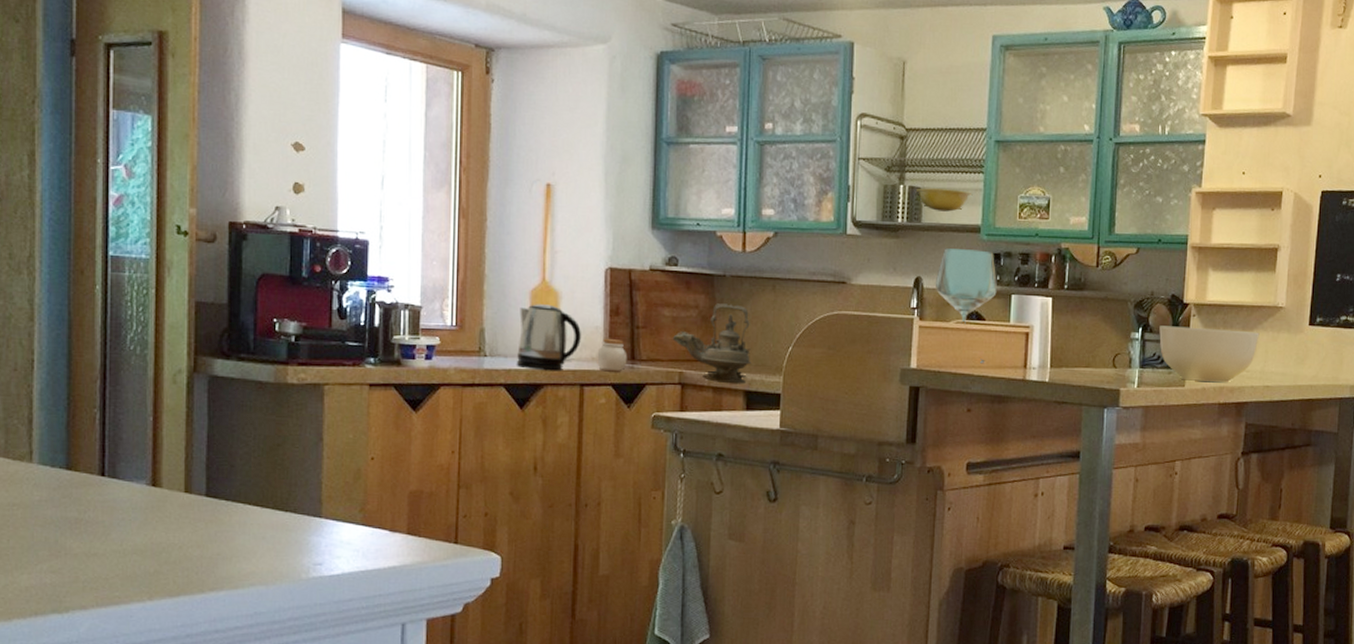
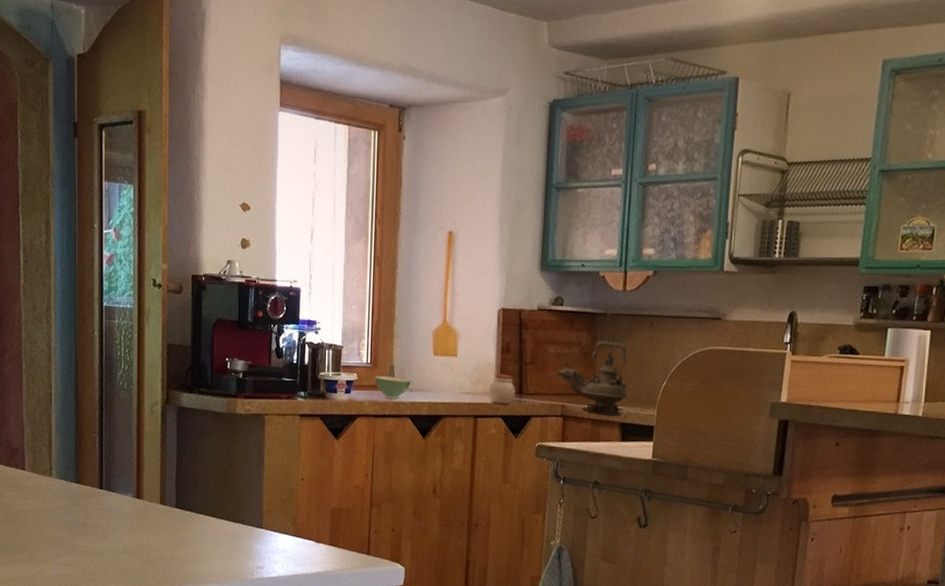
bowl: none [461,339,506,368] -> present [374,375,412,400]
kettle: present [516,304,581,371] -> none [420,343,476,404]
ceramic bowl: present [915,188,971,212] -> none [794,222,852,245]
wine glass: present [935,248,997,364] -> none [809,283,874,398]

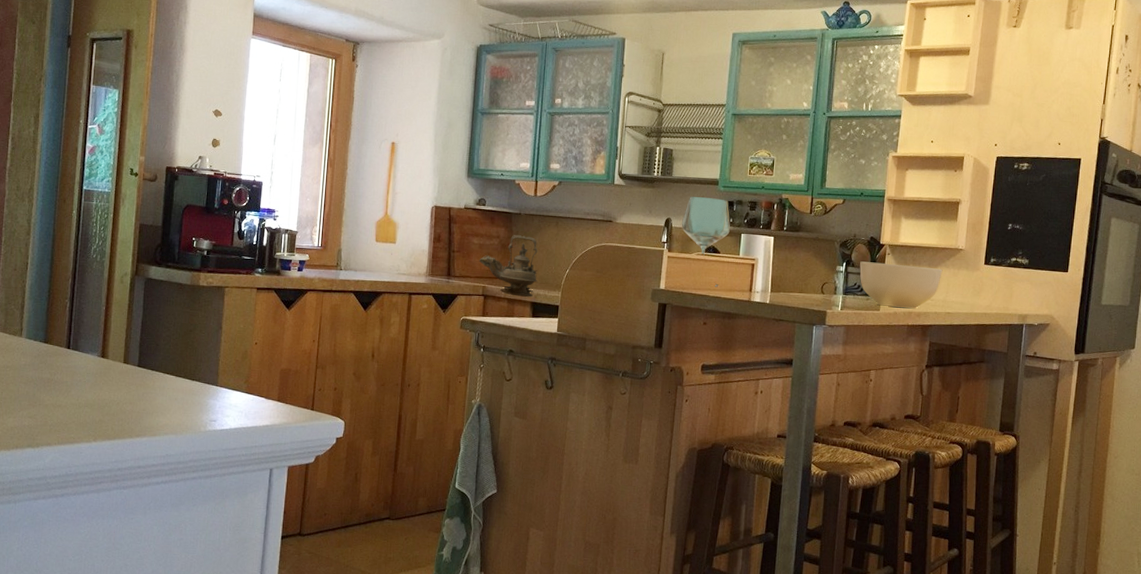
bowl: present [374,375,412,400] -> none [324,257,357,278]
jar: present [488,373,516,406] -> none [421,259,445,286]
wine glass: none [809,283,874,398] -> present [681,197,731,287]

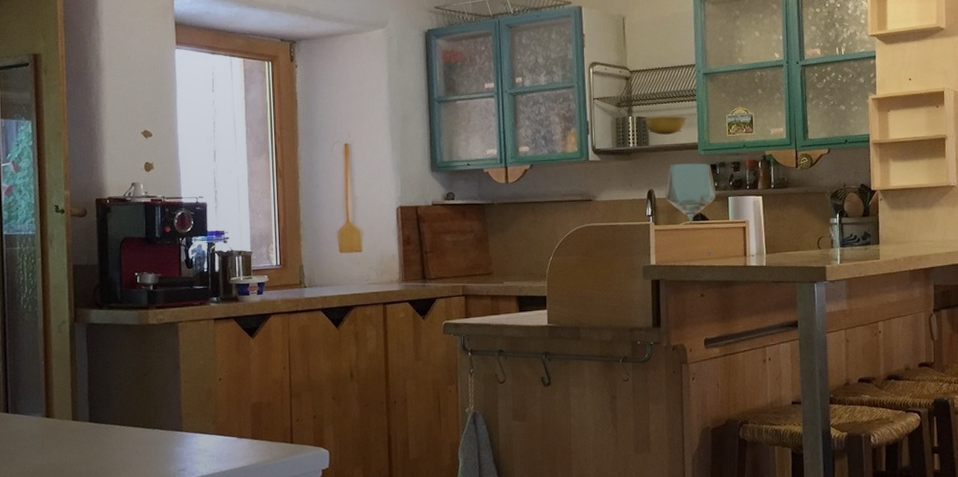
teapot: present [479,235,538,297] -> none [454,226,521,292]
ceramic bowl: none [668,149,712,168] -> present [642,116,688,135]
bowl: present [860,261,943,309] -> none [853,208,938,254]

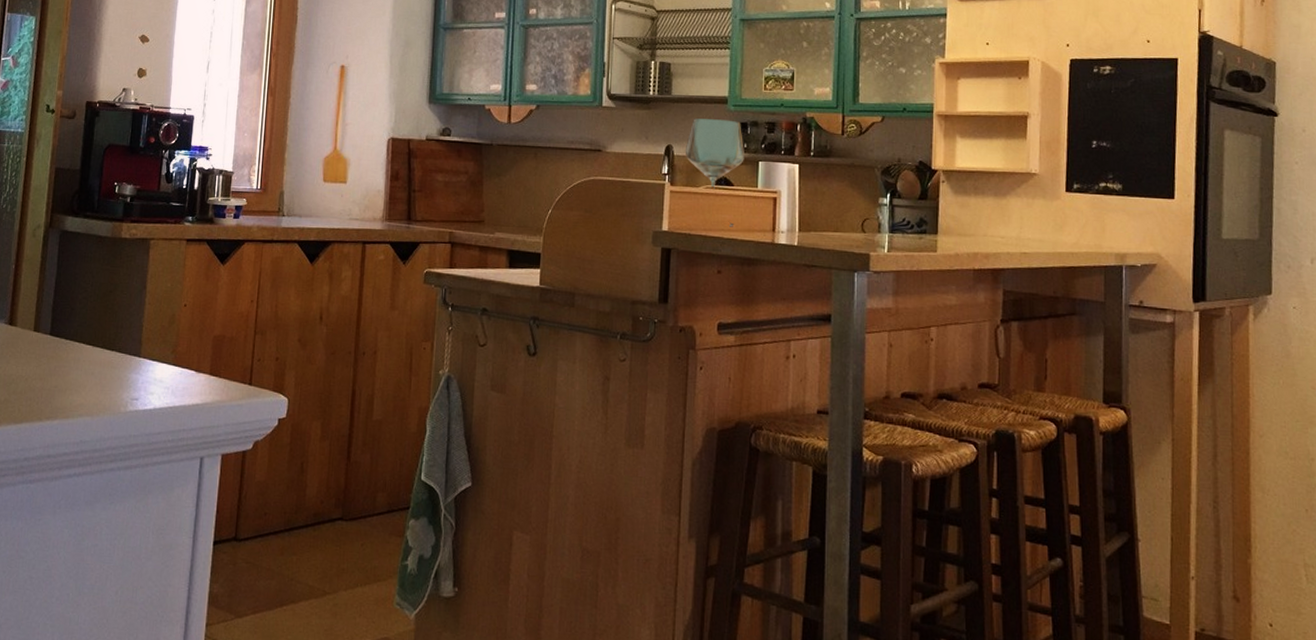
ceramic bowl: present [642,116,688,135] -> none [666,63,718,85]

